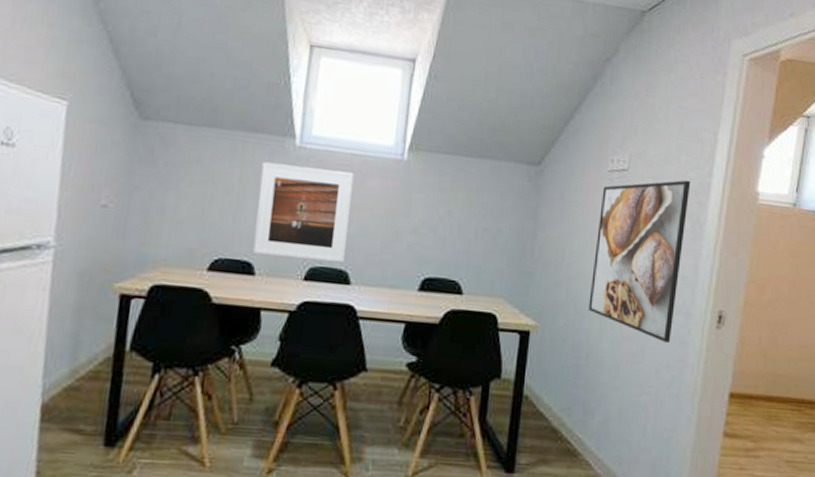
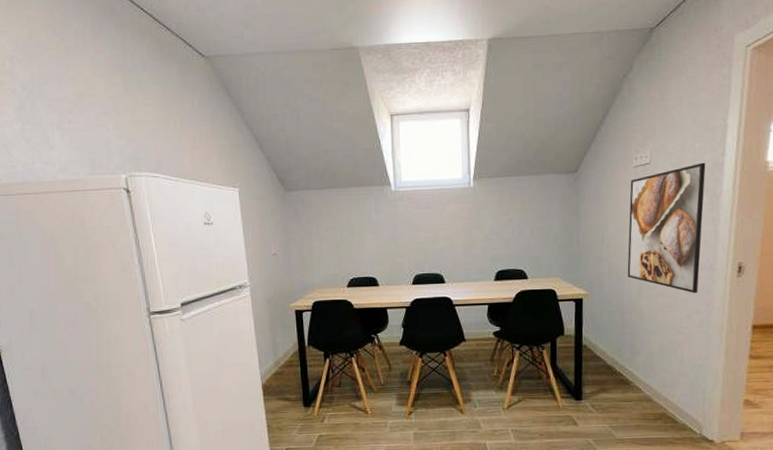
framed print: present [253,162,353,262] -> none [371,204,438,271]

